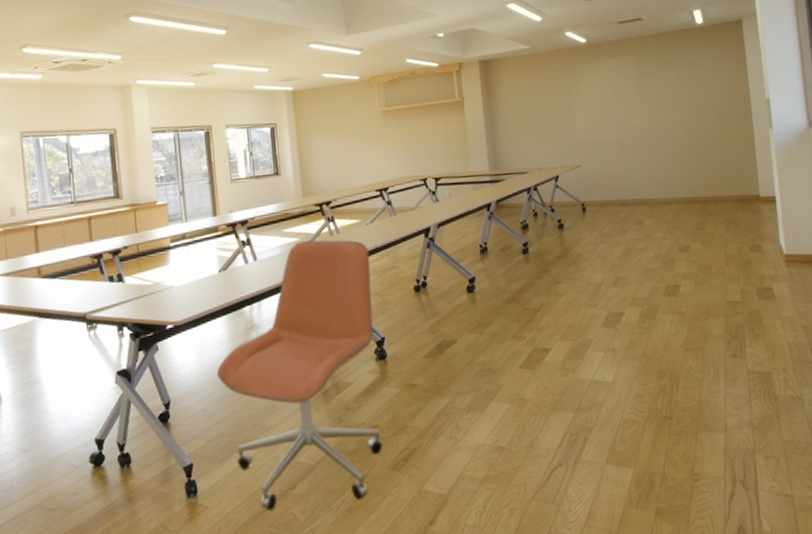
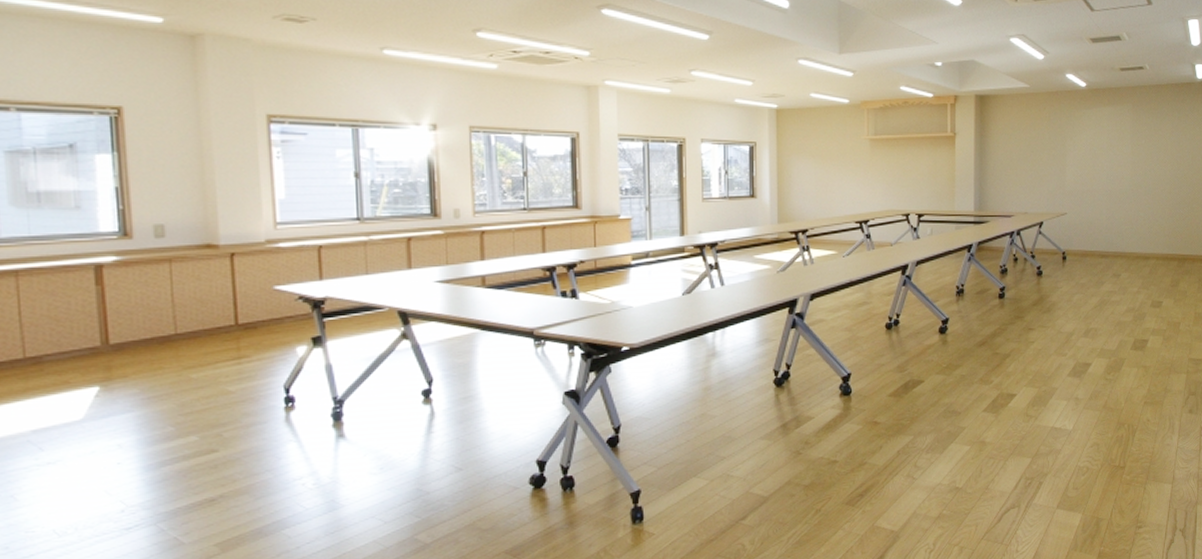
office chair: present [217,240,383,511] -> none [673,269,843,540]

